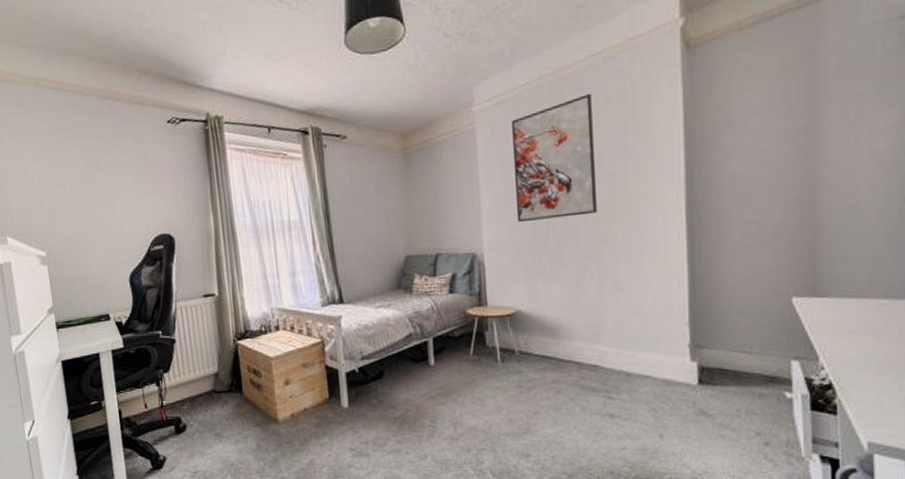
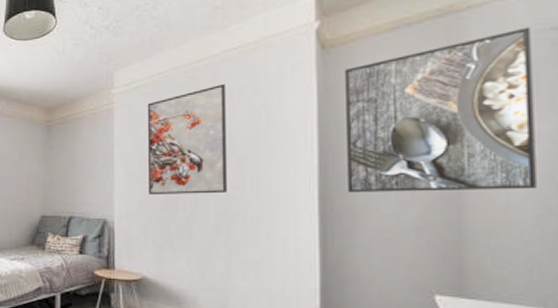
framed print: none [710,16,882,203] -> present [345,27,537,193]

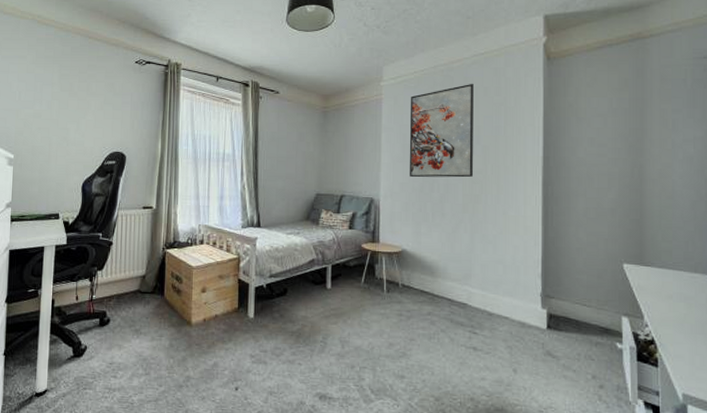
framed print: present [345,27,537,193] -> none [564,55,692,181]

